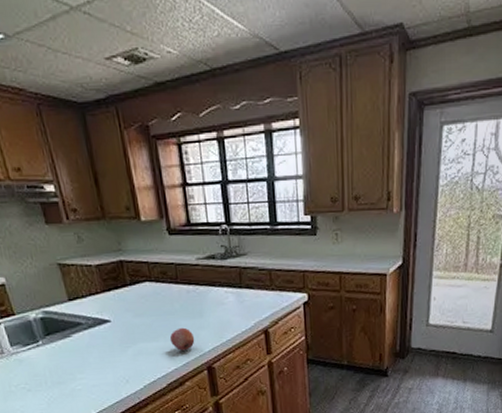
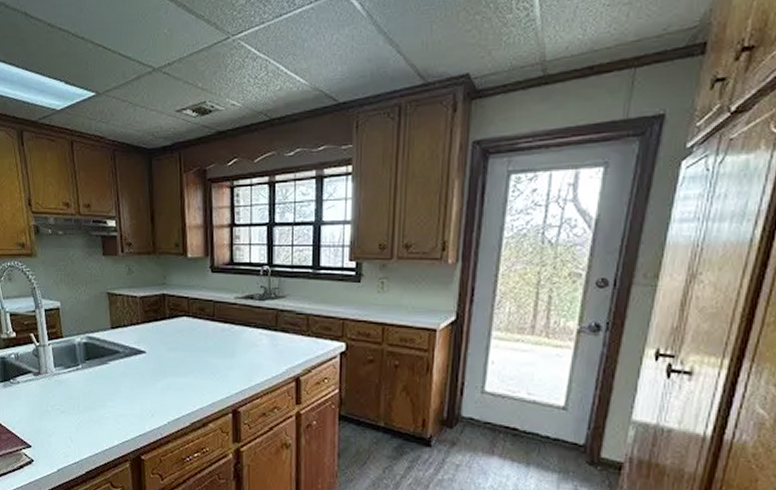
fruit: present [169,327,195,351] -> none [199,366,224,390]

